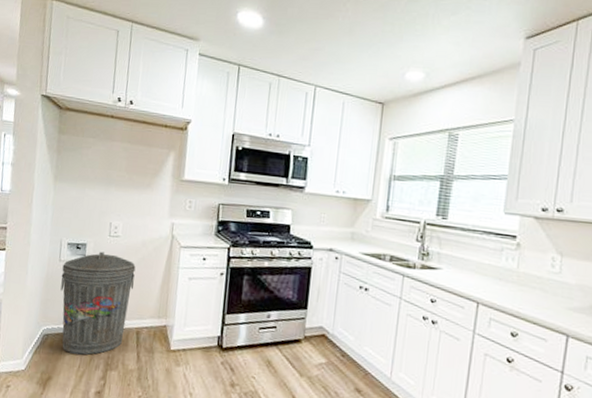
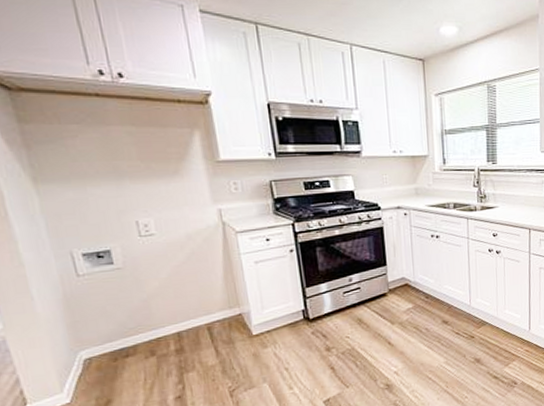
trash can: present [60,251,136,355] -> none [84,255,192,370]

